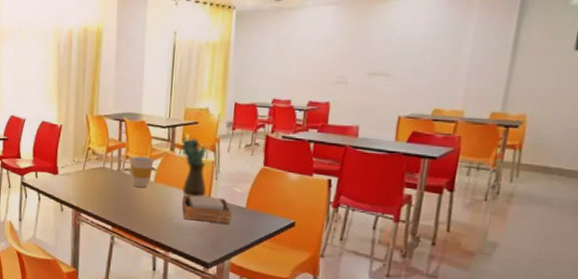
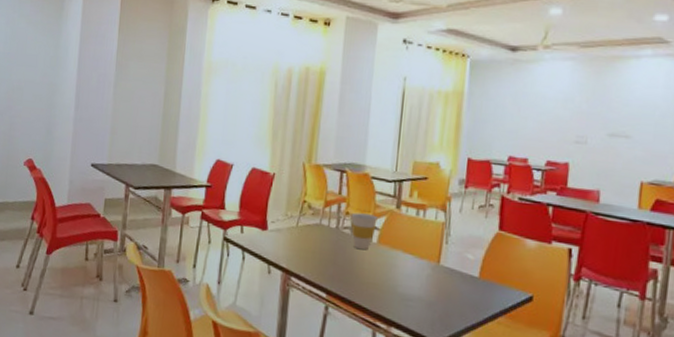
vase: present [180,135,206,197] -> none [407,191,436,264]
napkin holder: present [181,194,232,224] -> none [407,259,463,296]

